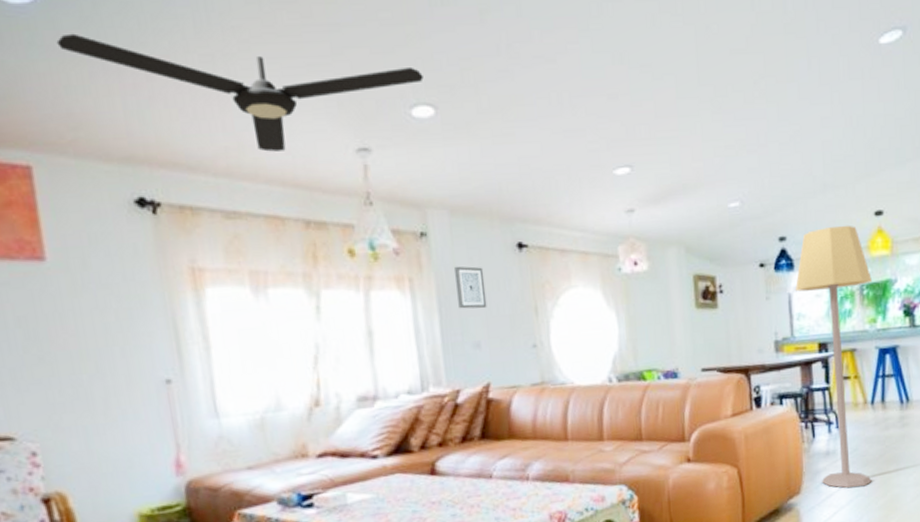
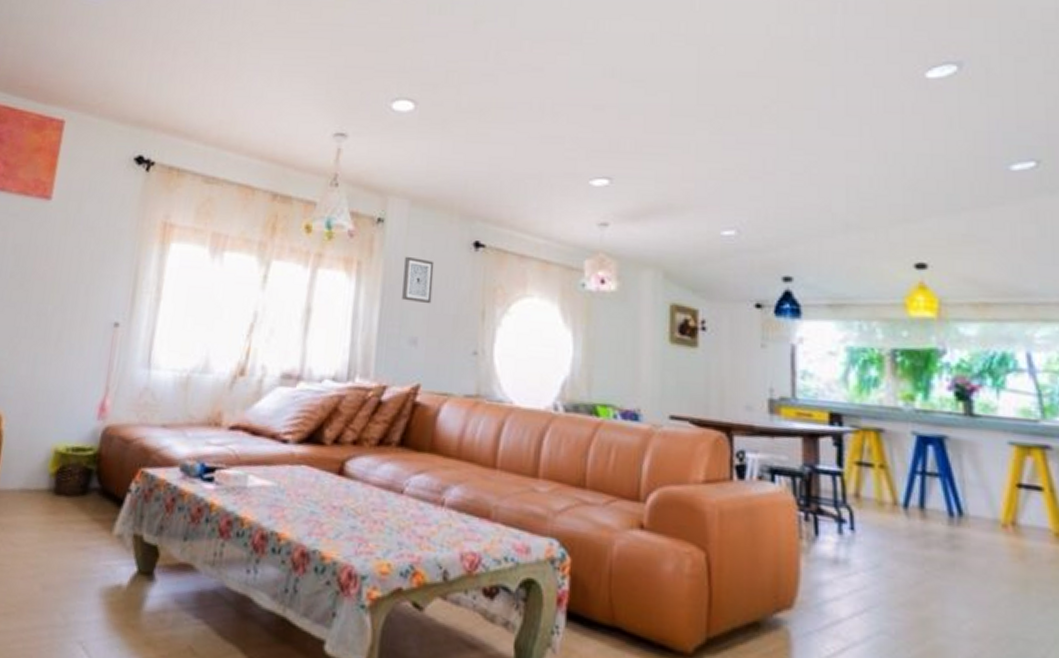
ceiling fan: present [56,33,424,152] -> none [113,20,410,129]
lamp: present [795,225,872,489] -> none [802,273,909,622]

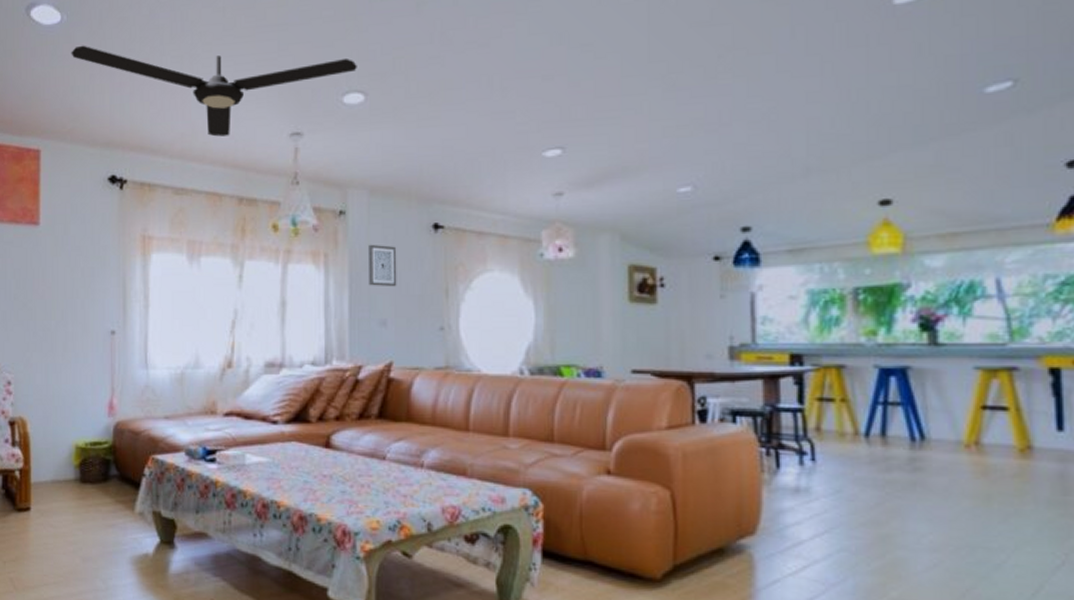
ceiling fan: none [113,20,410,129] -> present [71,45,357,137]

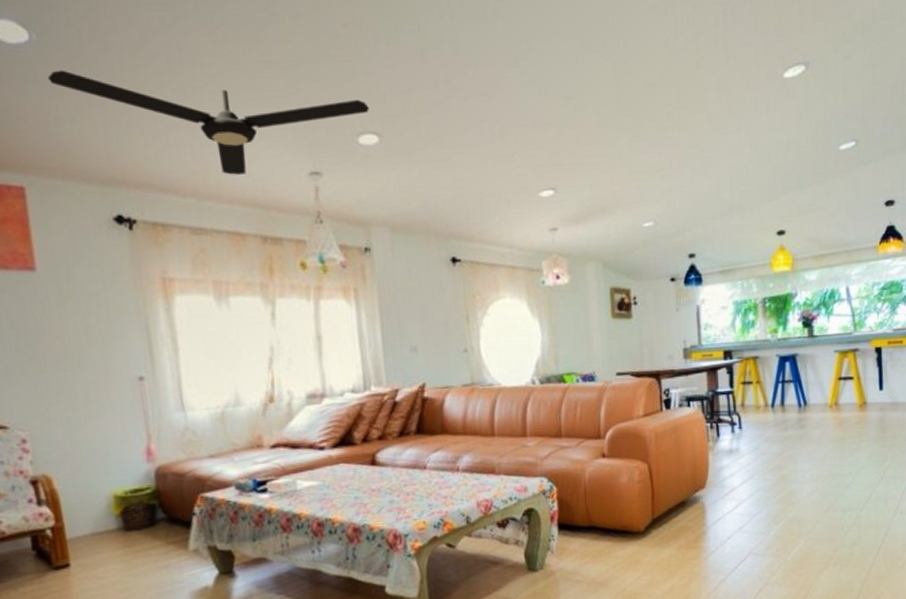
wall art: present [367,244,397,287] -> none [394,278,424,317]

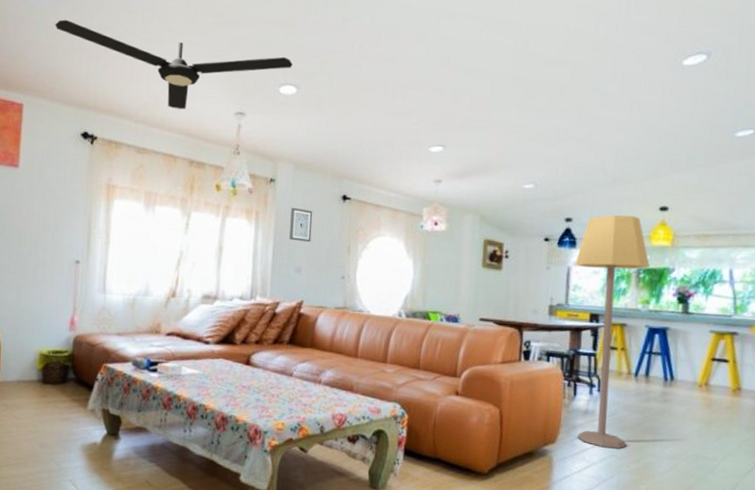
wall art: none [394,278,424,317] -> present [289,207,313,243]
lamp: none [703,243,774,484] -> present [575,215,650,449]

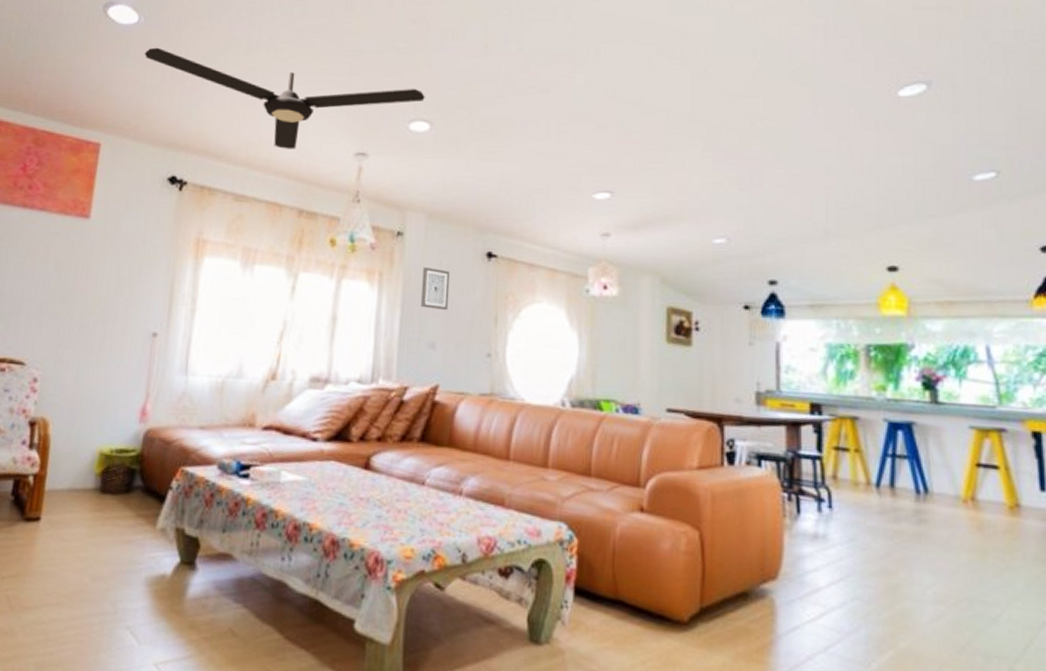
lamp: present [575,215,650,449] -> none [785,276,881,589]

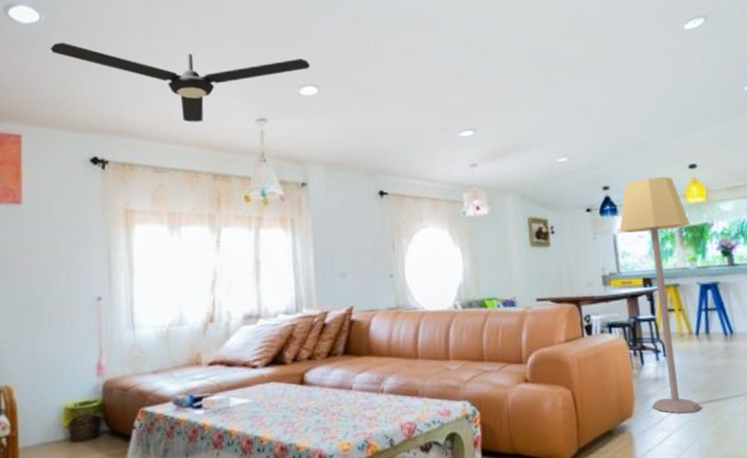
wall art: present [421,266,451,311] -> none [327,209,353,245]
lamp: none [785,276,881,589] -> present [619,176,702,414]

